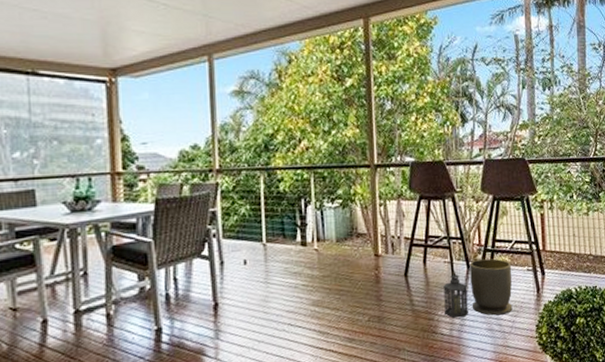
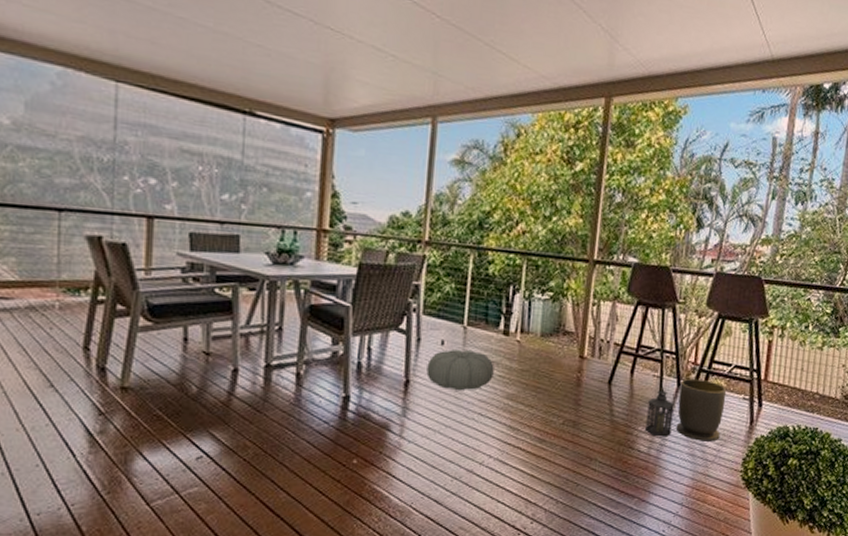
pouf: none [233,265,297,306] -> present [426,350,494,390]

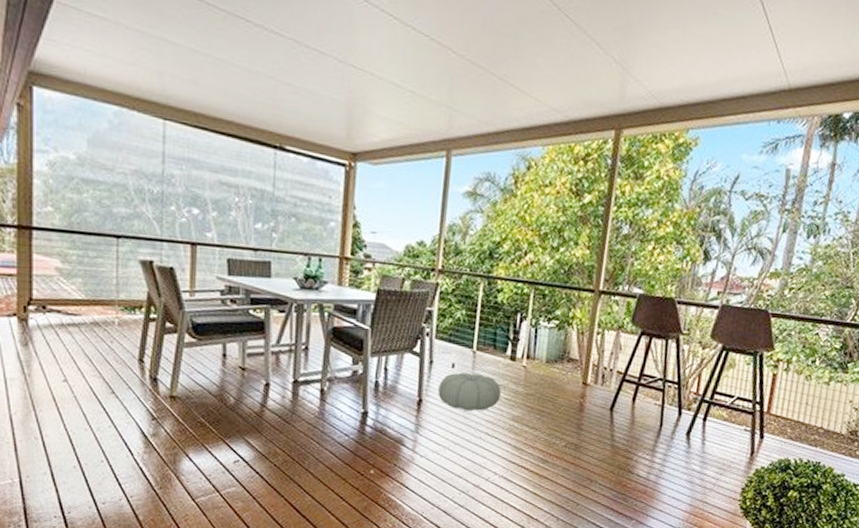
lantern: present [645,386,674,437] -> none [645,415,675,464]
planter pot: present [675,379,727,442] -> none [675,408,728,470]

